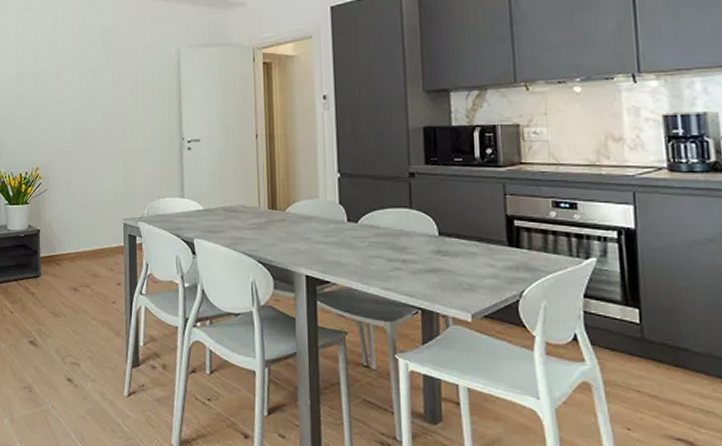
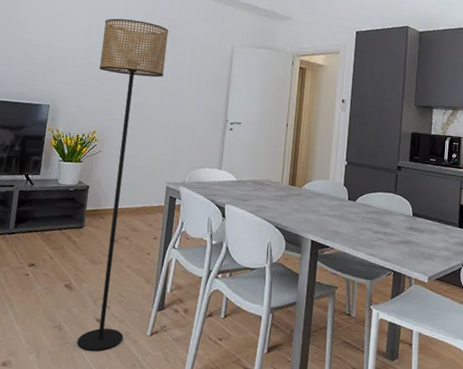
floor lamp: none [32,35,103,415] -> present [77,18,169,351]

